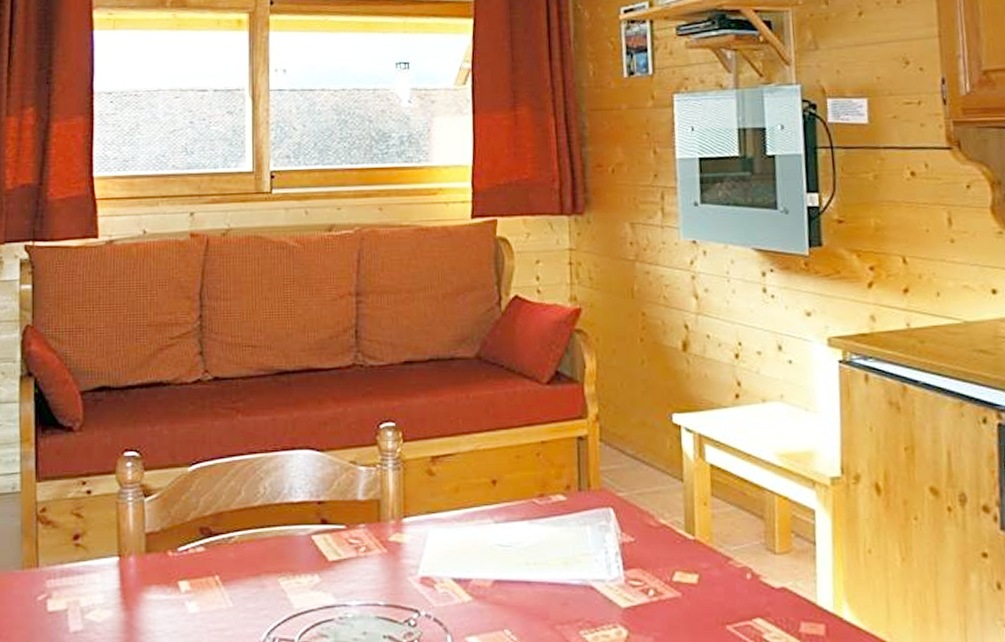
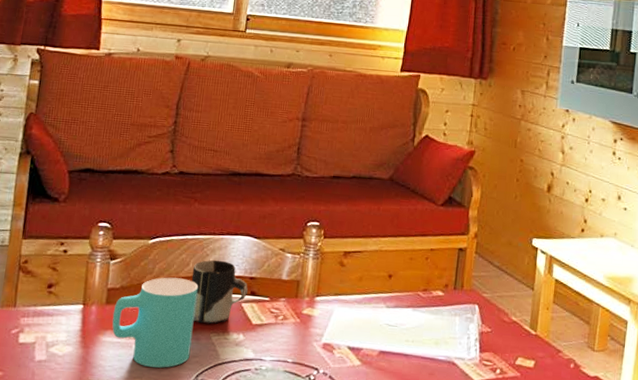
cup: none [155,511,256,627] -> present [112,277,198,368]
cup: none [245,483,318,566] -> present [191,260,249,324]

